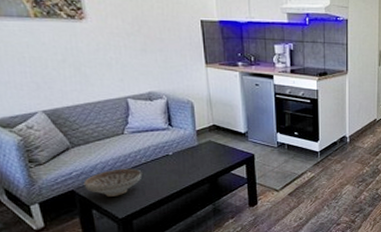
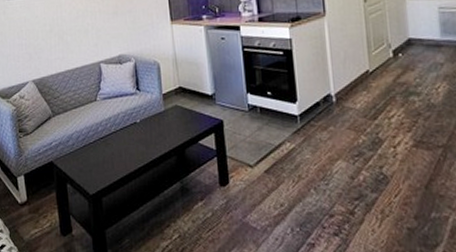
decorative bowl: present [83,168,143,197] -> none [61,138,112,170]

